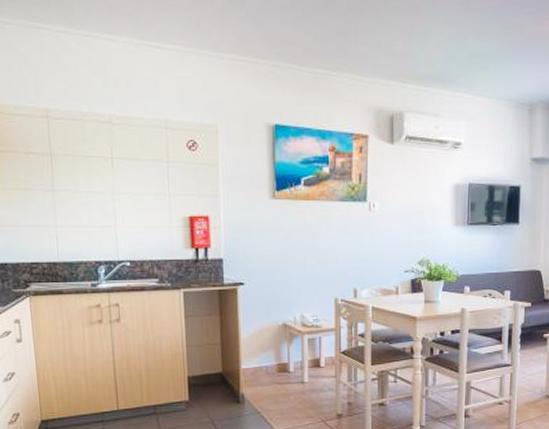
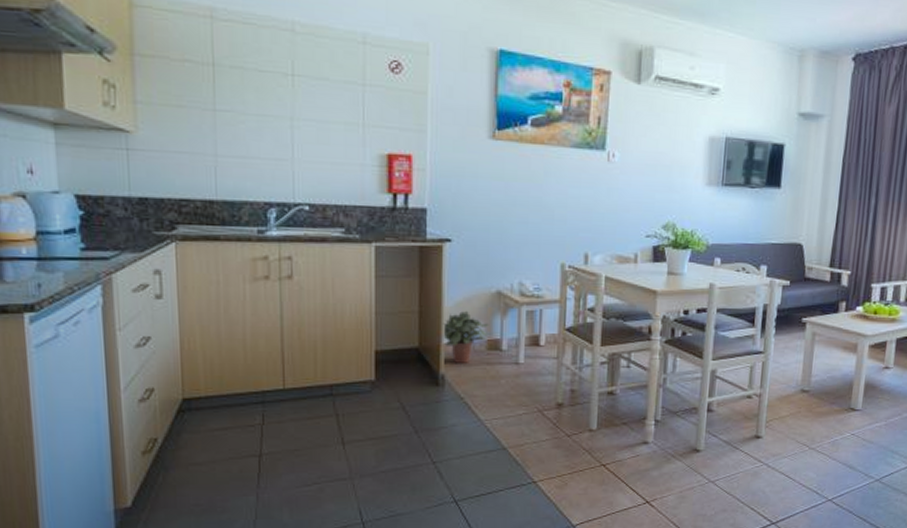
potted plant: none [240,340,278,384] -> present [442,310,489,363]

